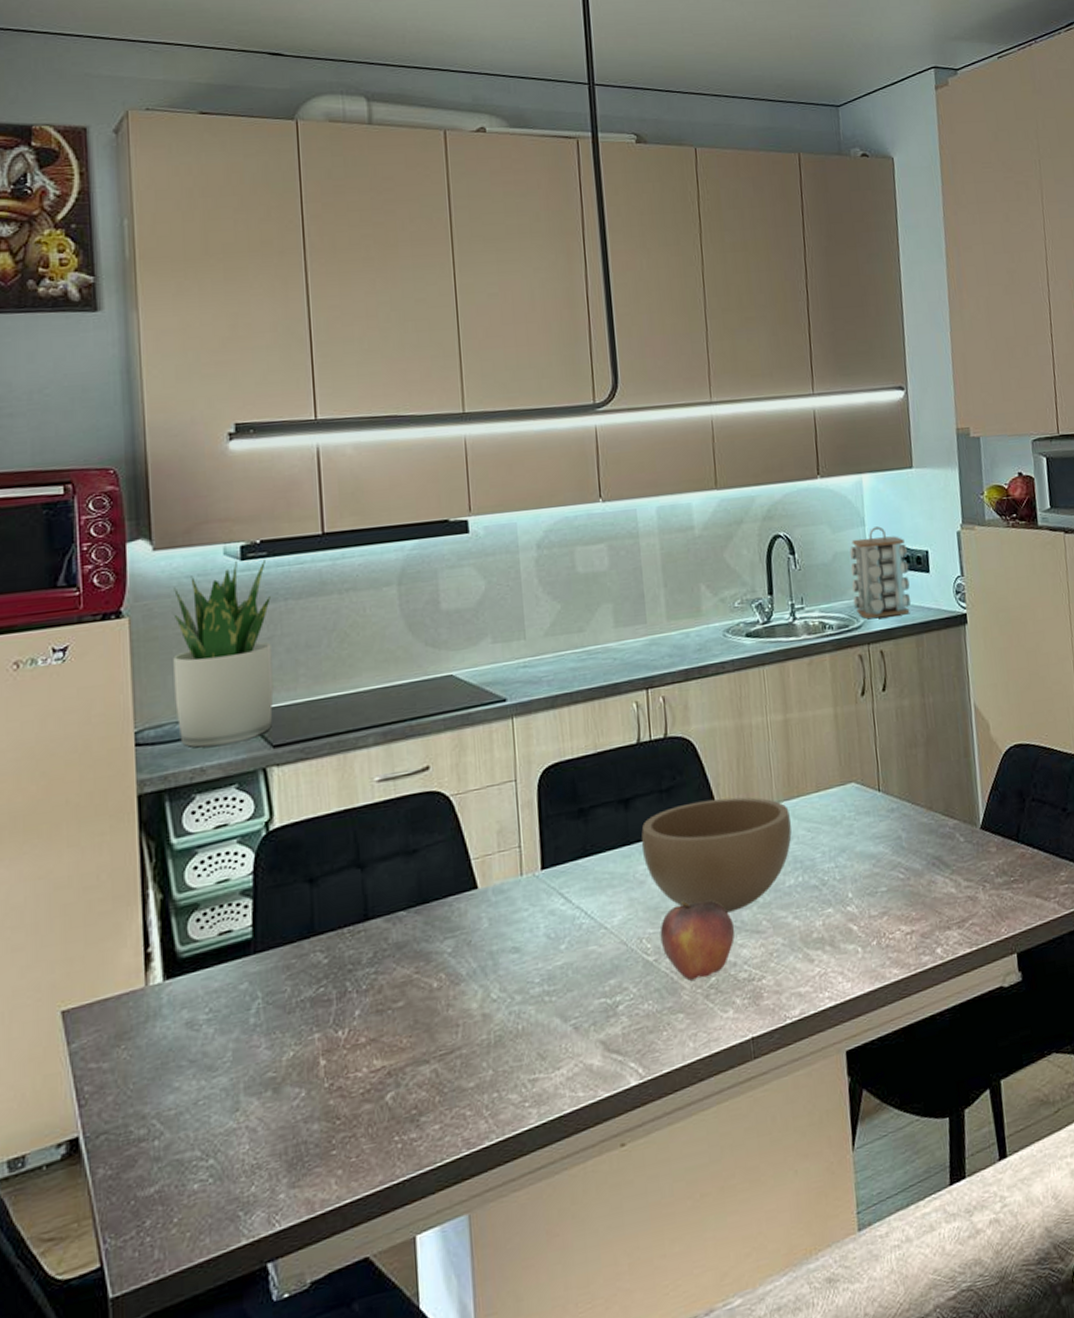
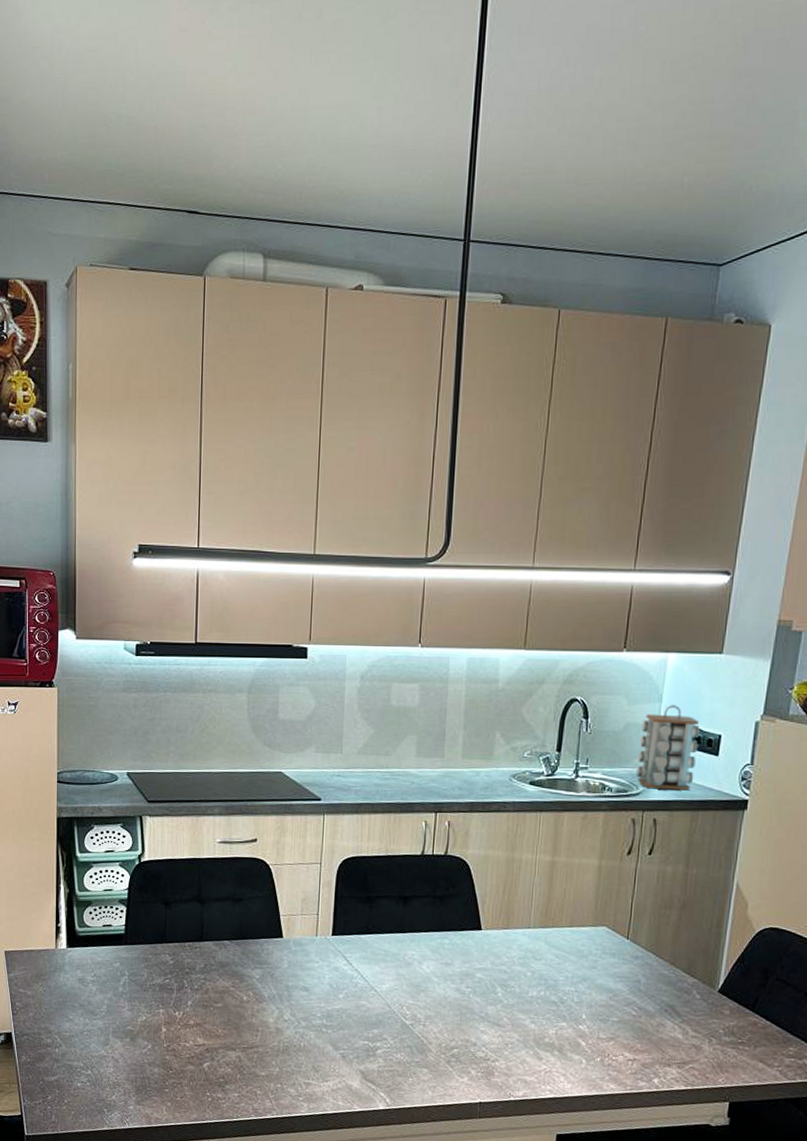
planter: present [173,559,274,748] -> none [84,656,154,794]
bowl: present [641,797,792,913] -> none [412,911,542,1005]
fruit: present [660,899,735,981] -> none [417,985,480,1048]

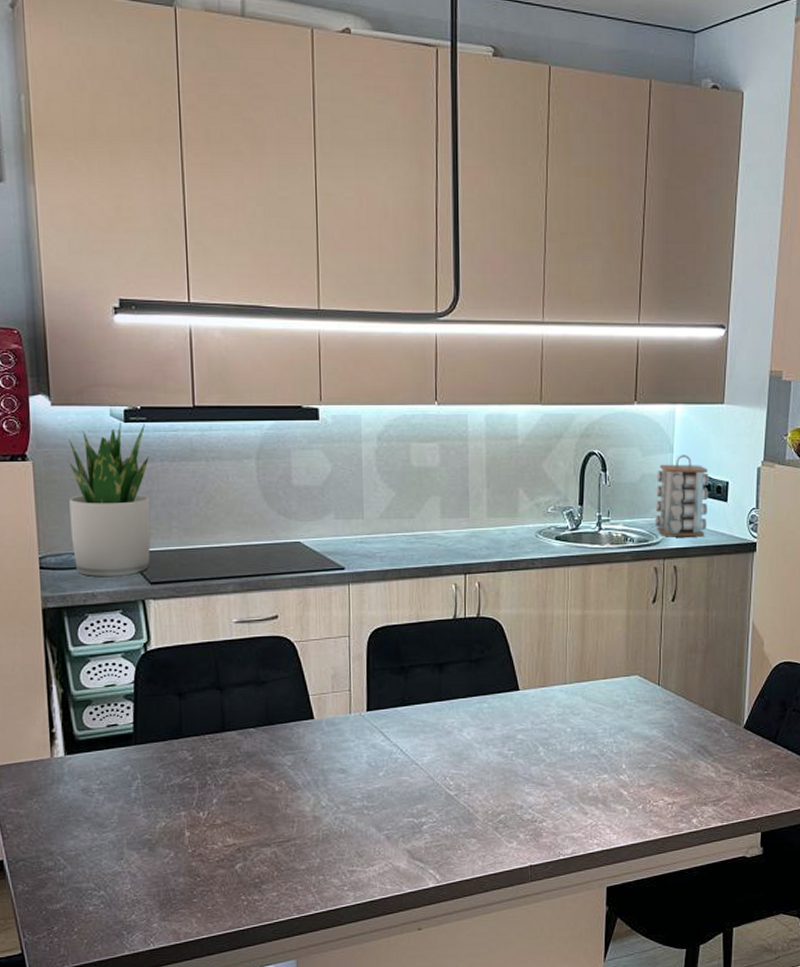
planter: none [84,656,154,794] -> present [69,423,151,578]

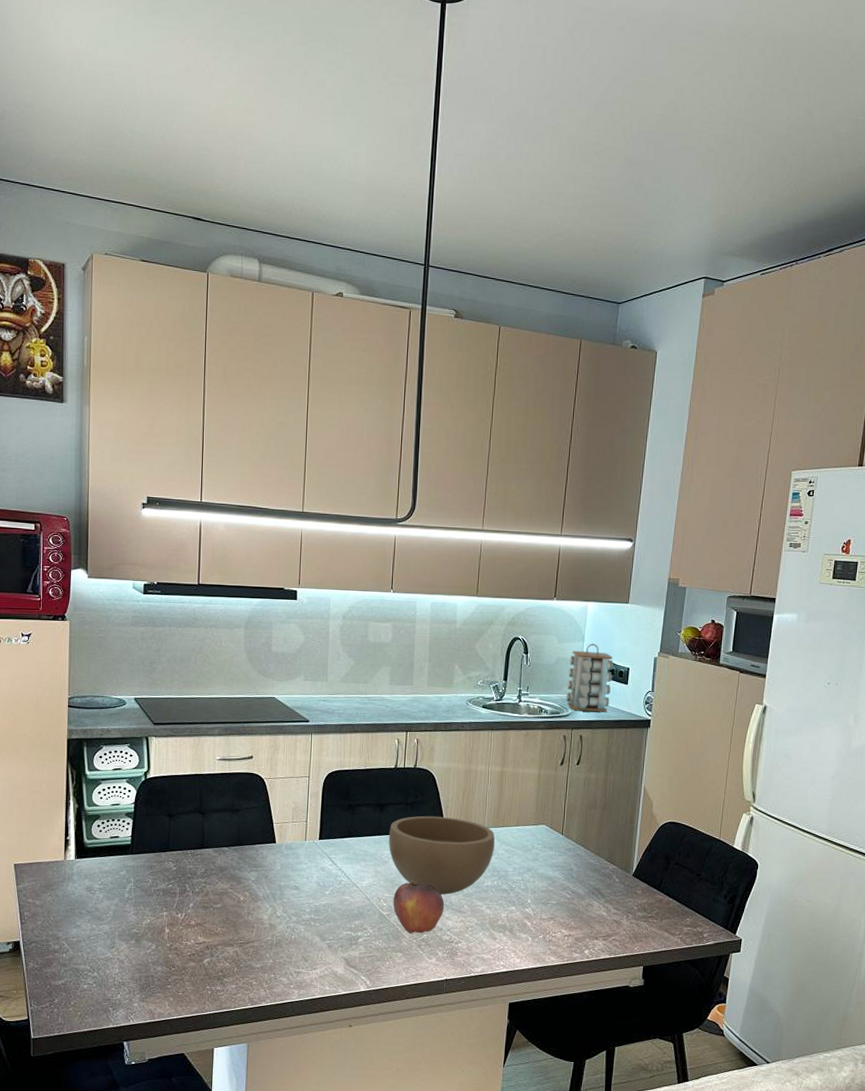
planter: present [69,423,151,578] -> none [94,594,160,717]
bowl: none [451,673,579,766] -> present [388,815,495,895]
fruit: none [461,751,524,815] -> present [393,879,445,934]

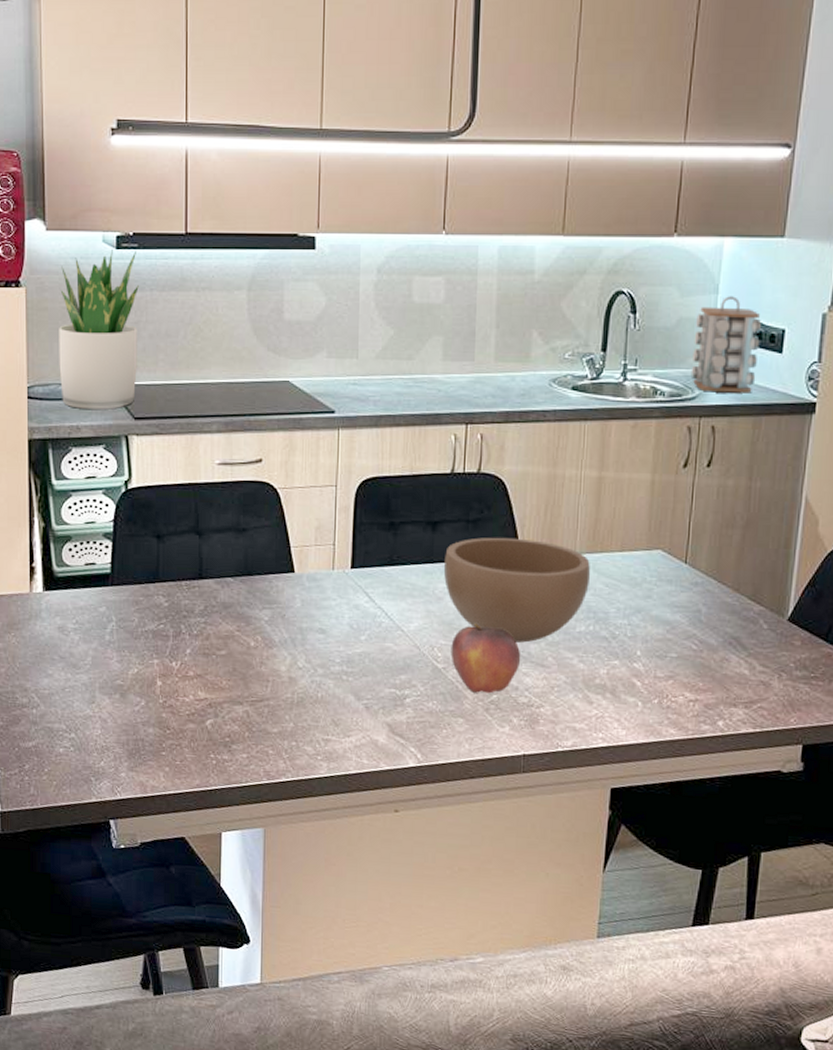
planter: none [94,594,160,717] -> present [59,249,139,411]

